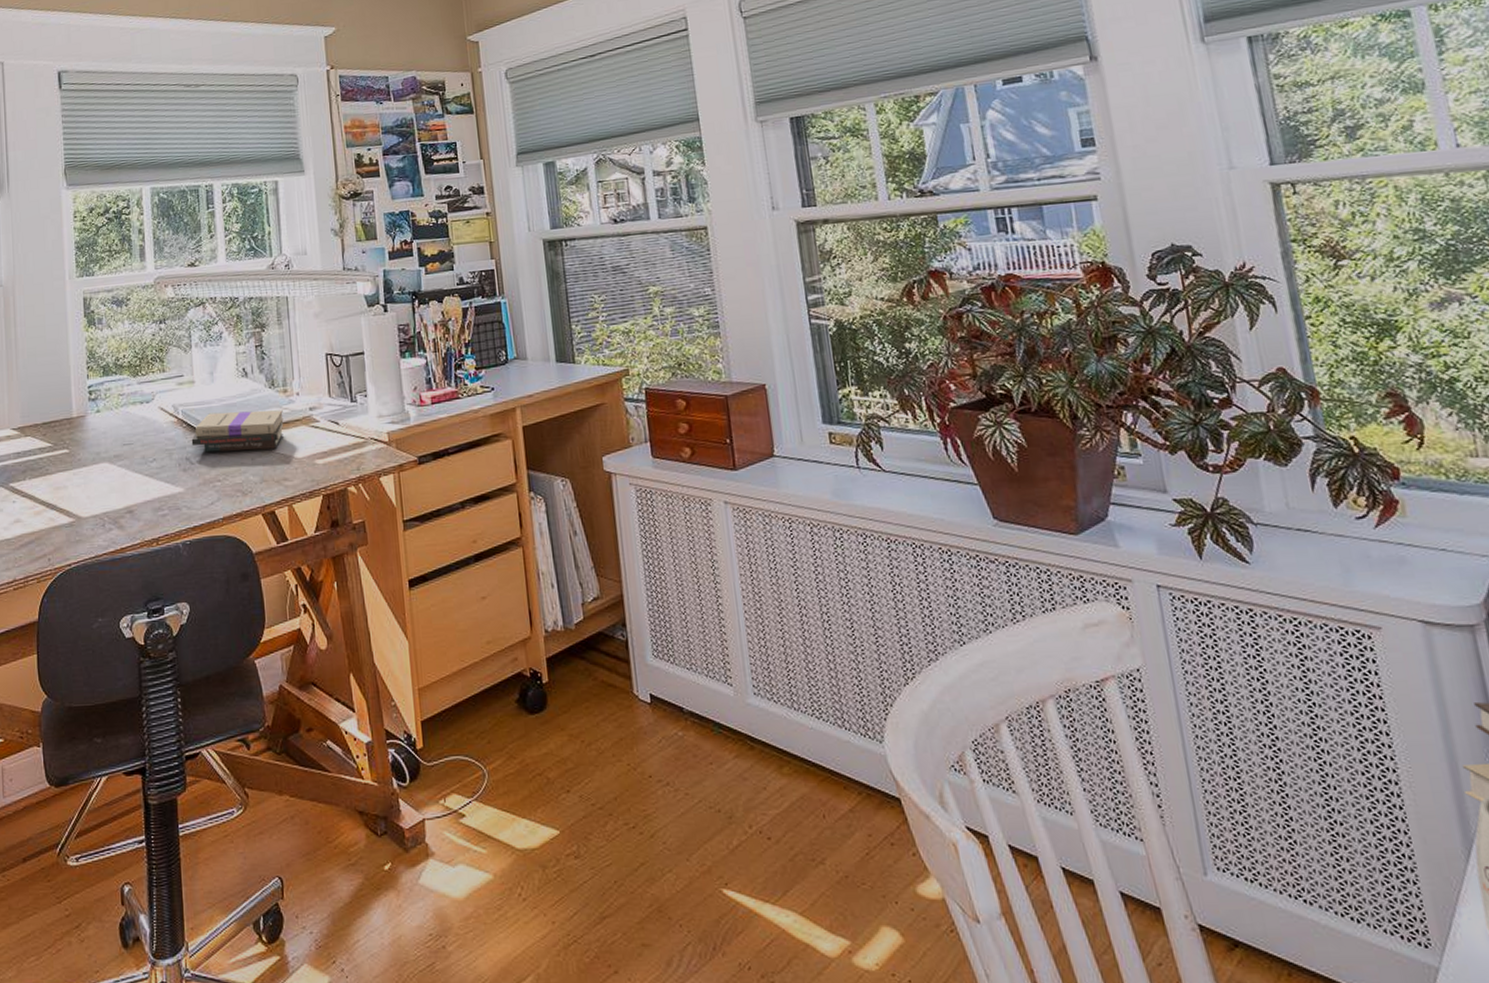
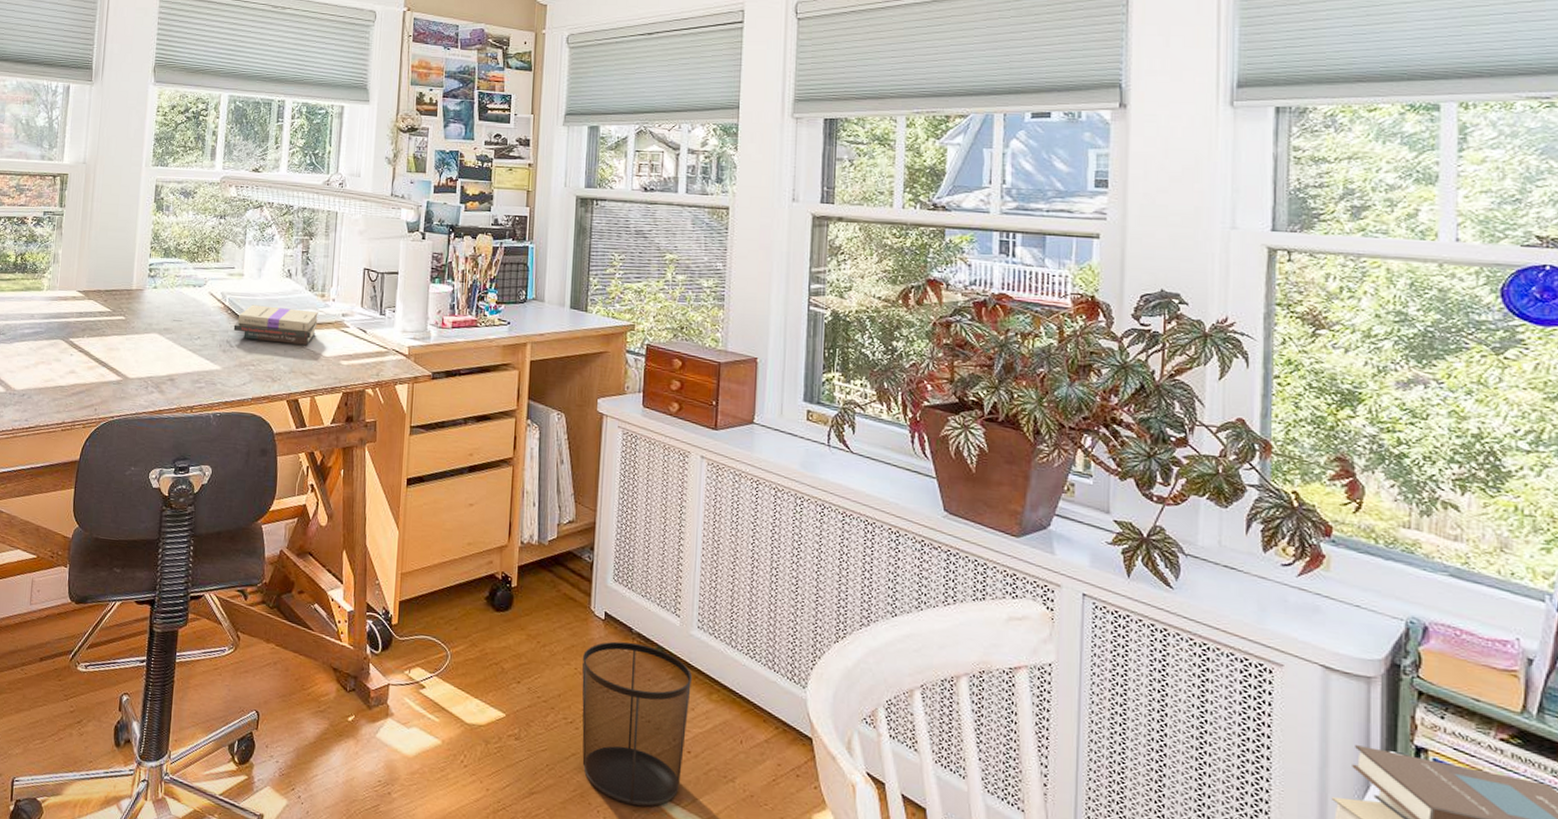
waste bin: none [633,723,766,912] -> present [582,641,693,807]

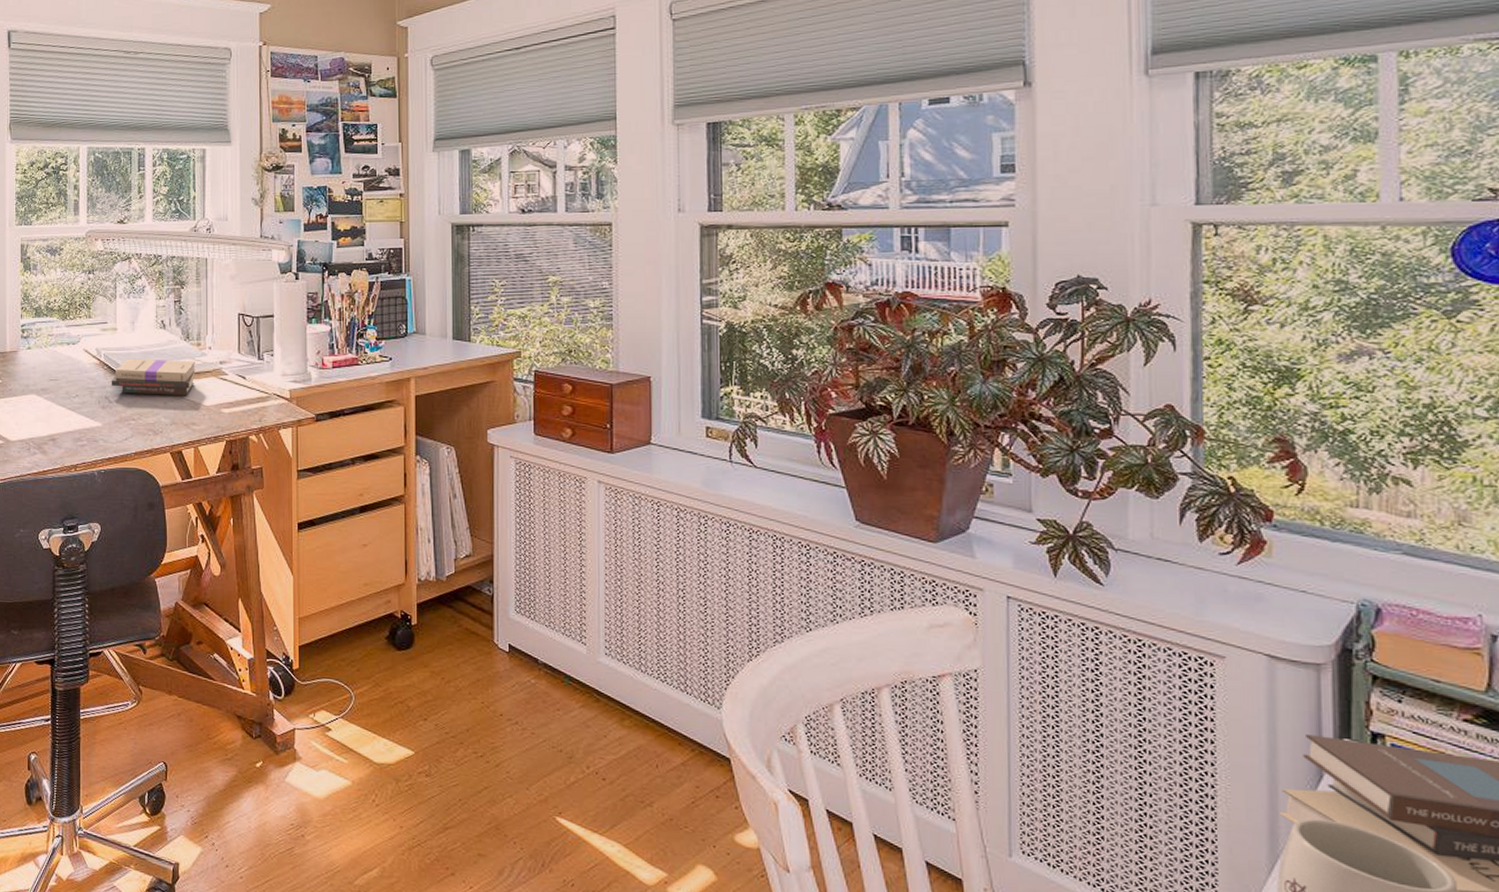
waste bin: present [582,641,693,807] -> none [488,672,603,836]

